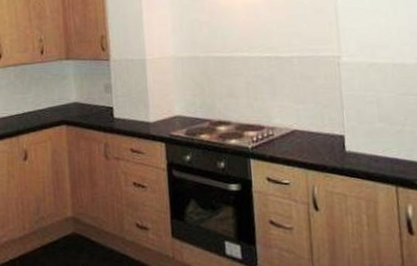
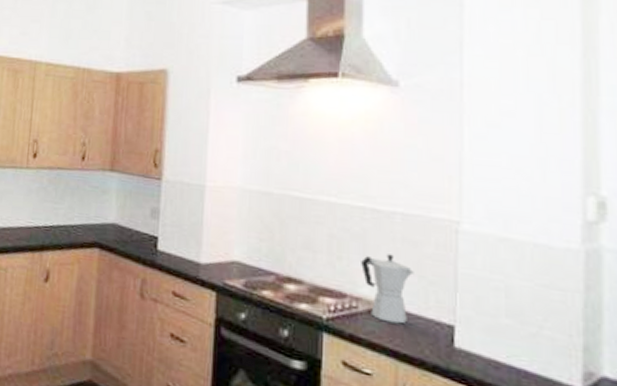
moka pot: none [272,89,312,142] -> present [361,254,414,324]

